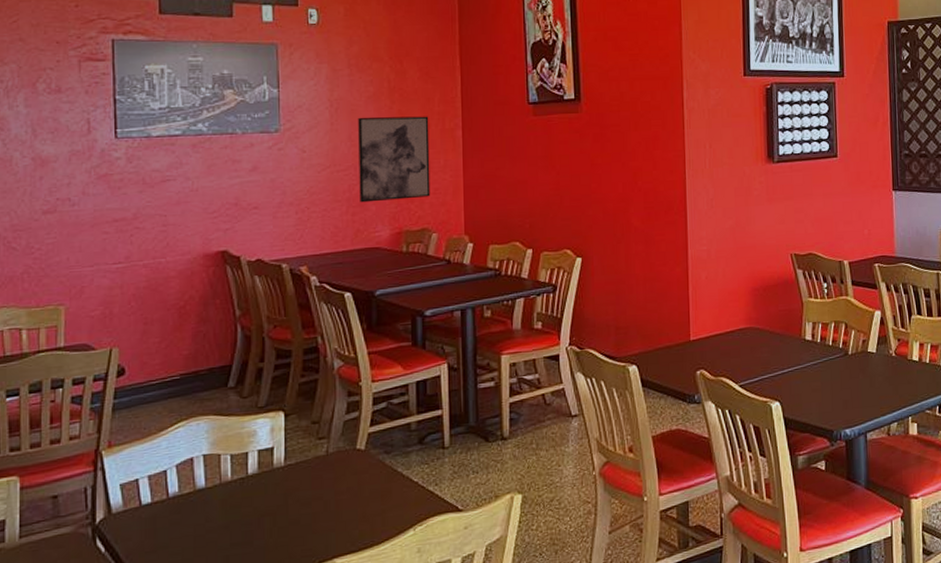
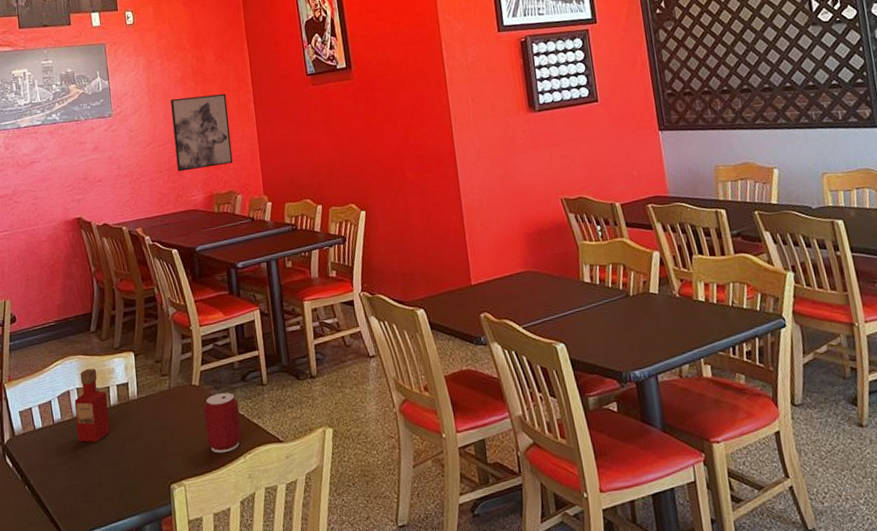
tabasco sauce: none [199,431,244,519] -> present [74,369,110,443]
can: none [369,457,413,526] -> present [204,393,242,453]

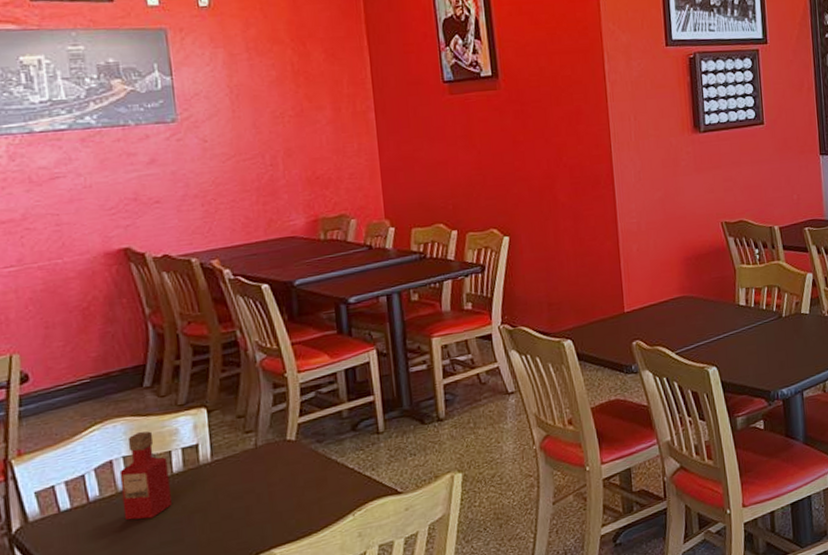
wall art: present [171,93,233,172] -> none [262,99,346,192]
can: present [204,393,242,453] -> none [302,445,351,514]

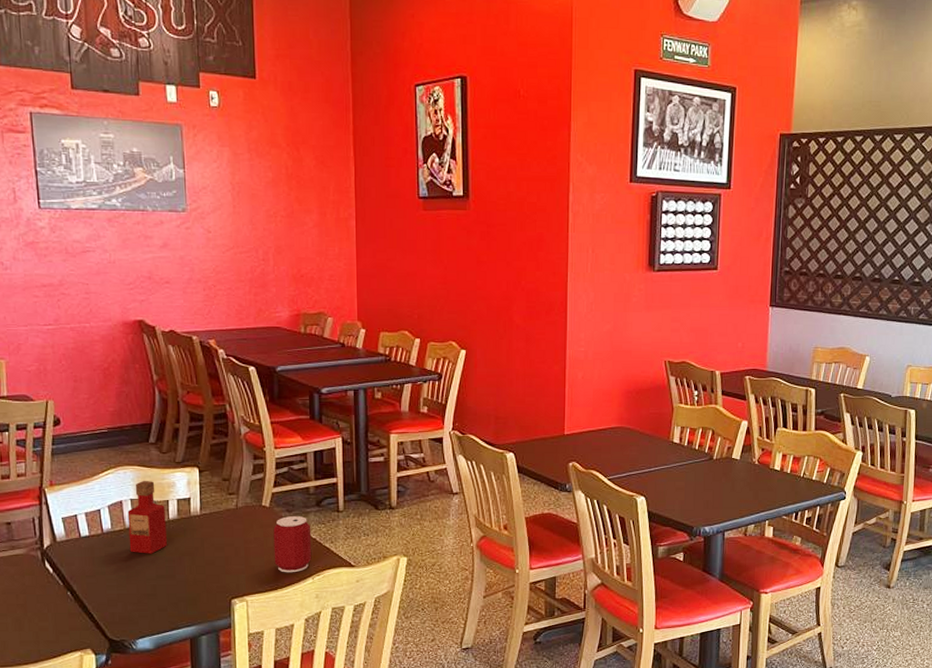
can: none [302,445,351,514] -> present [273,516,312,573]

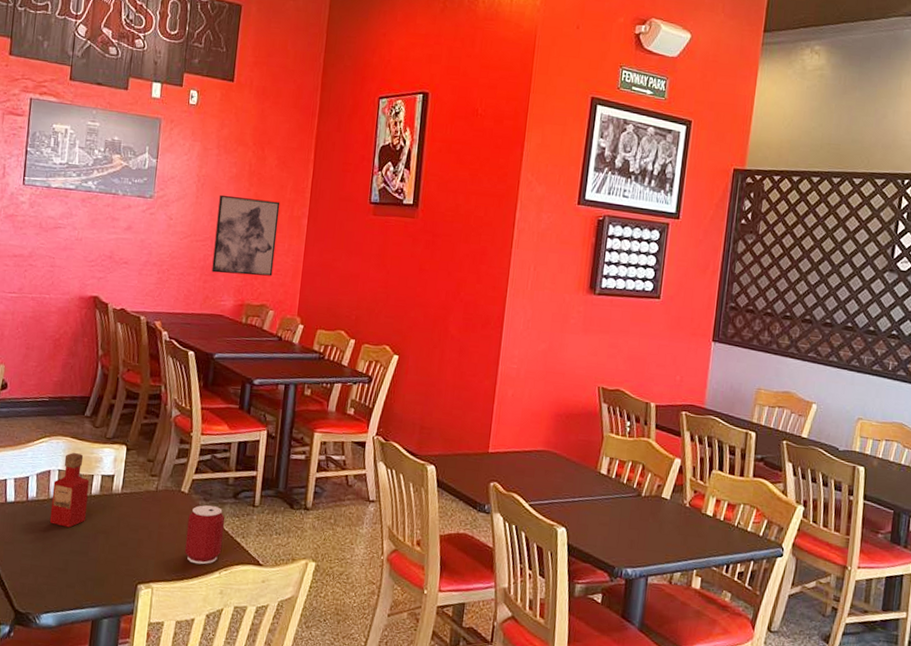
wall art: none [258,201,326,284] -> present [211,194,280,277]

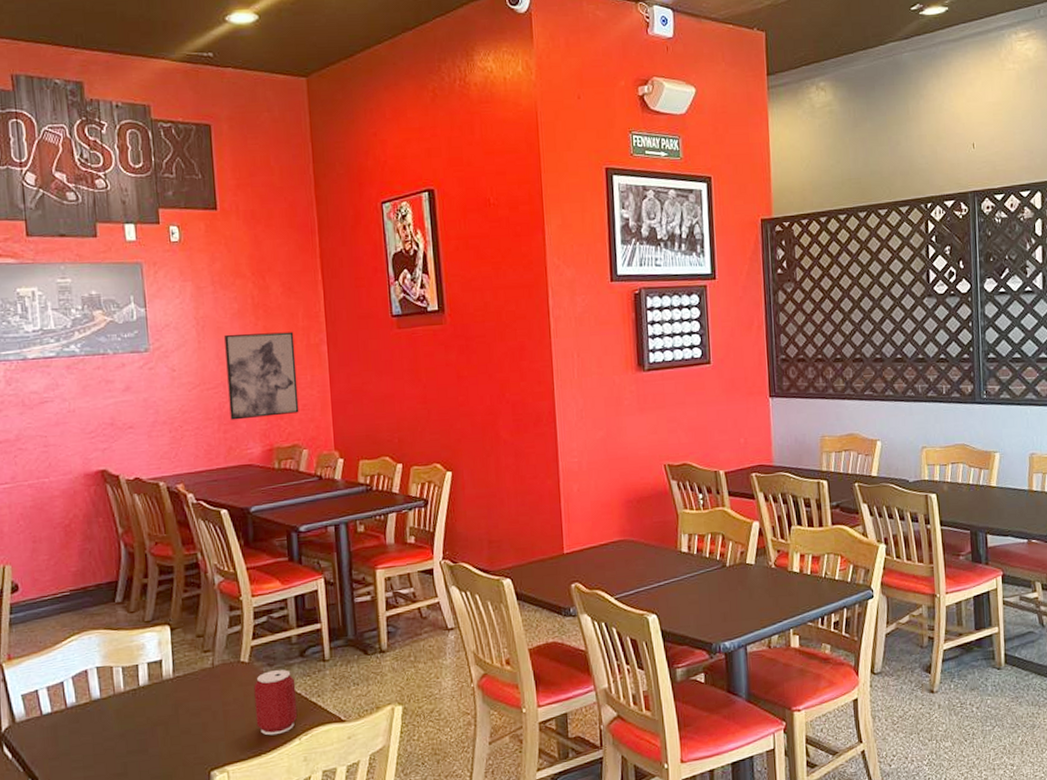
tabasco sauce: present [49,453,89,528] -> none [93,645,138,728]

